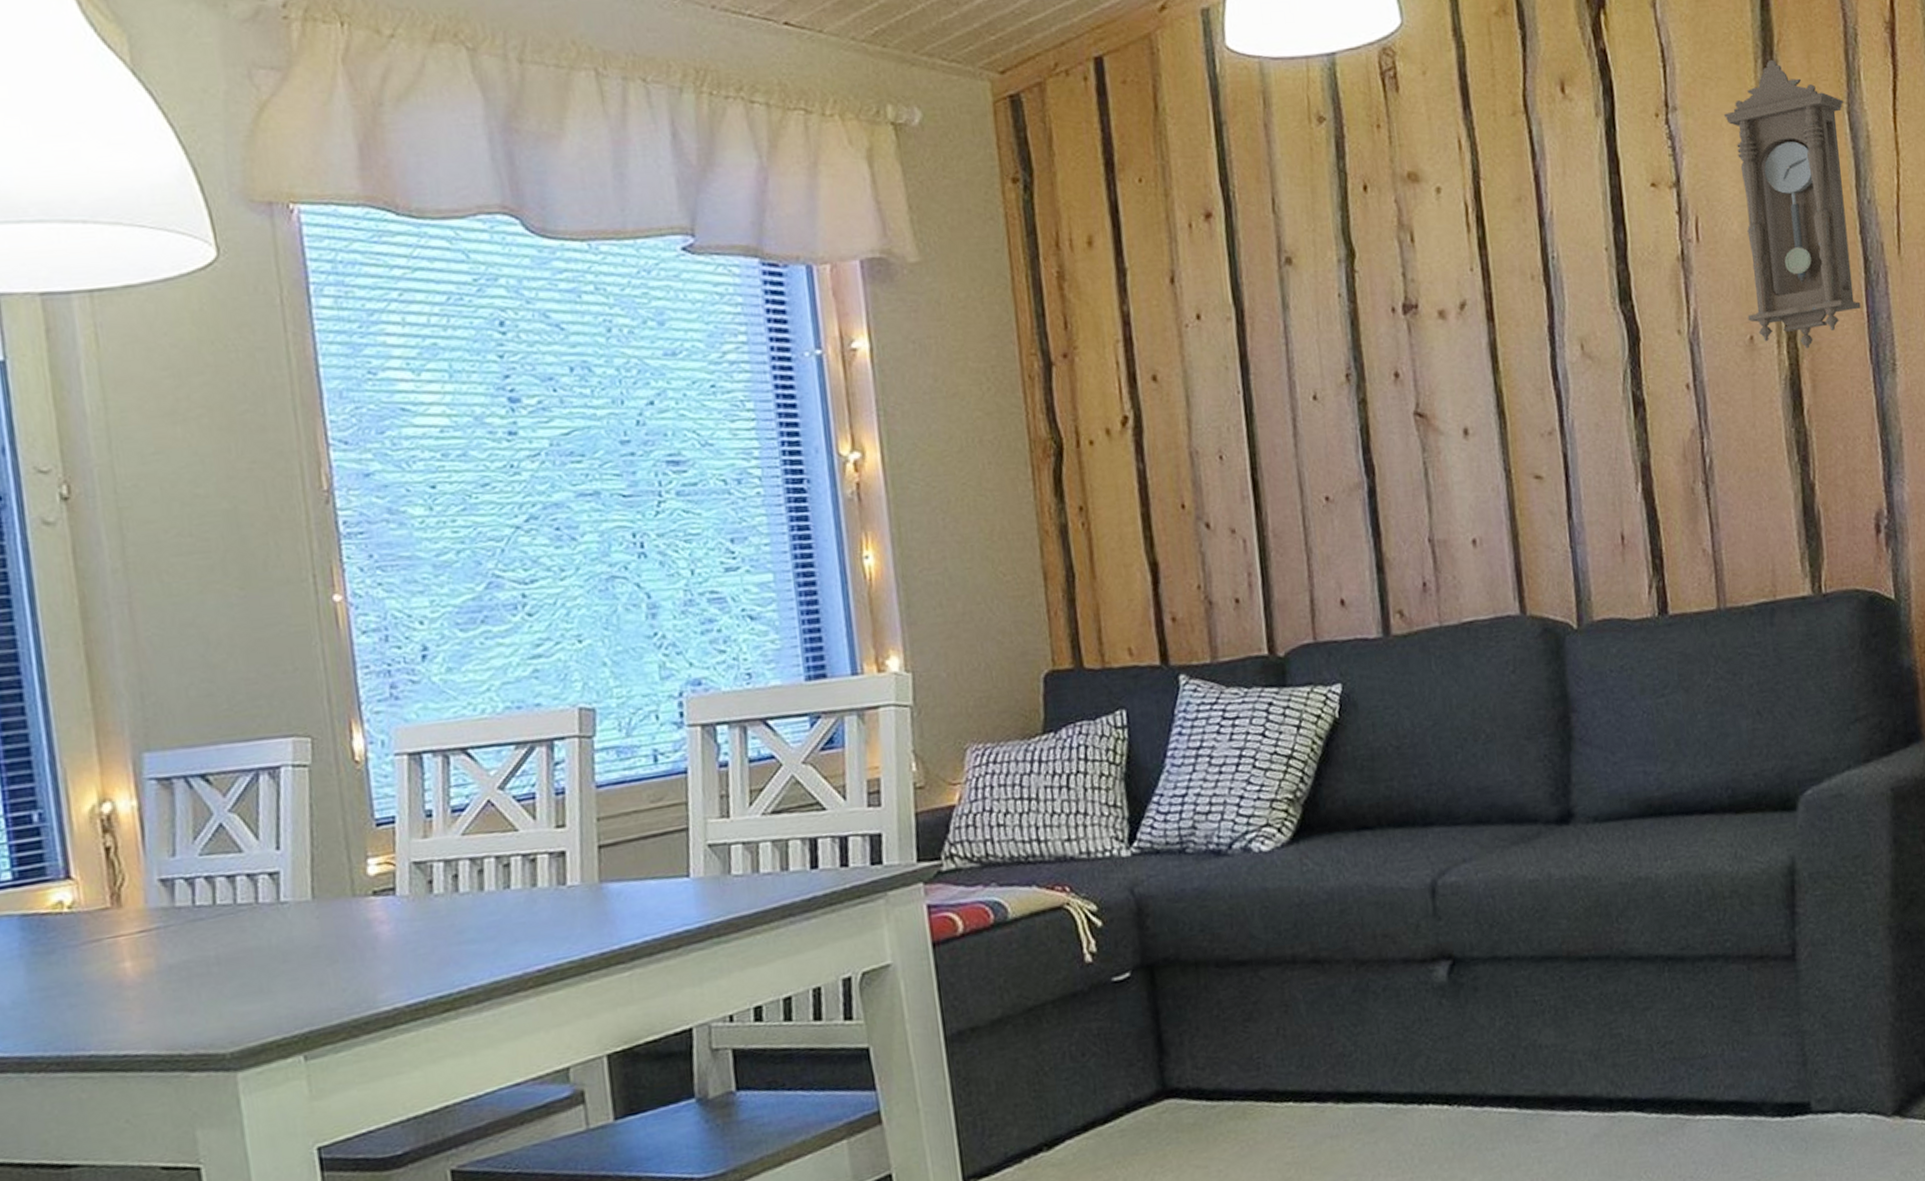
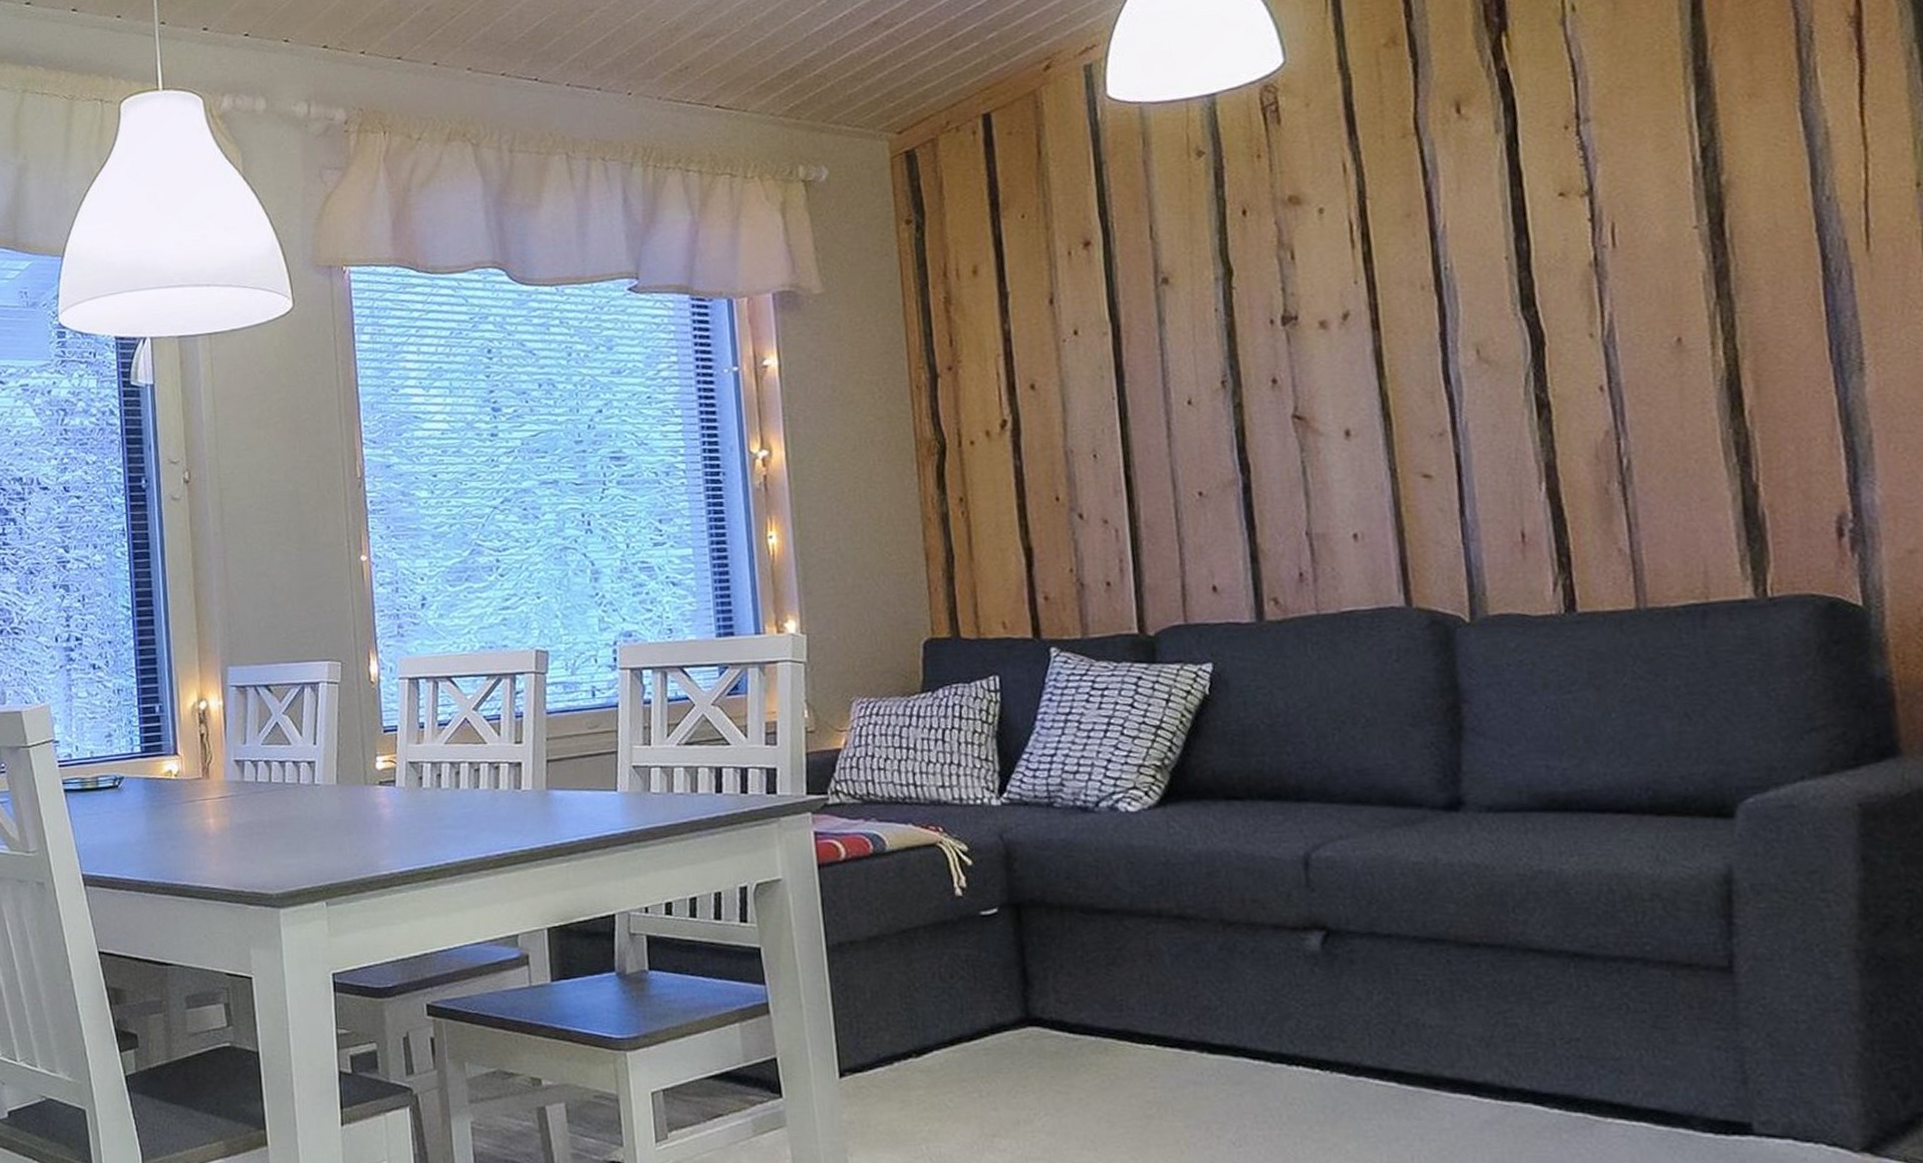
pendulum clock: present [1723,59,1861,349] -> none [1645,64,1818,350]

